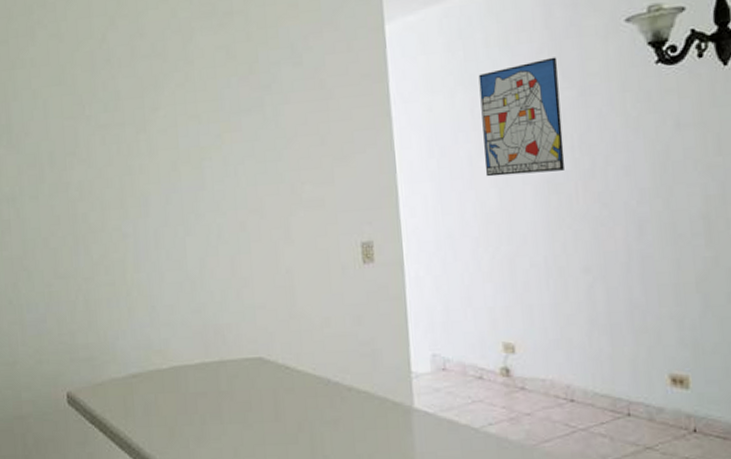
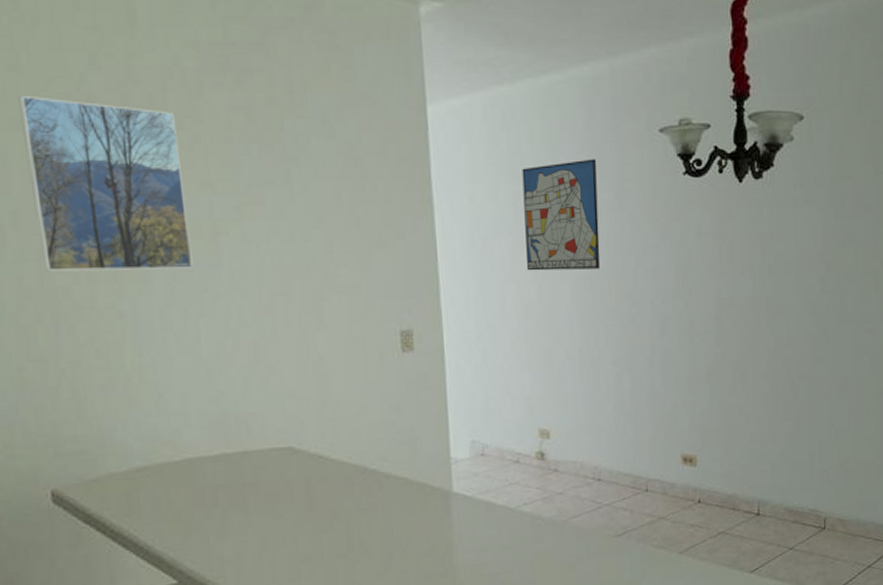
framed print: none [58,56,182,201] -> present [19,95,193,272]

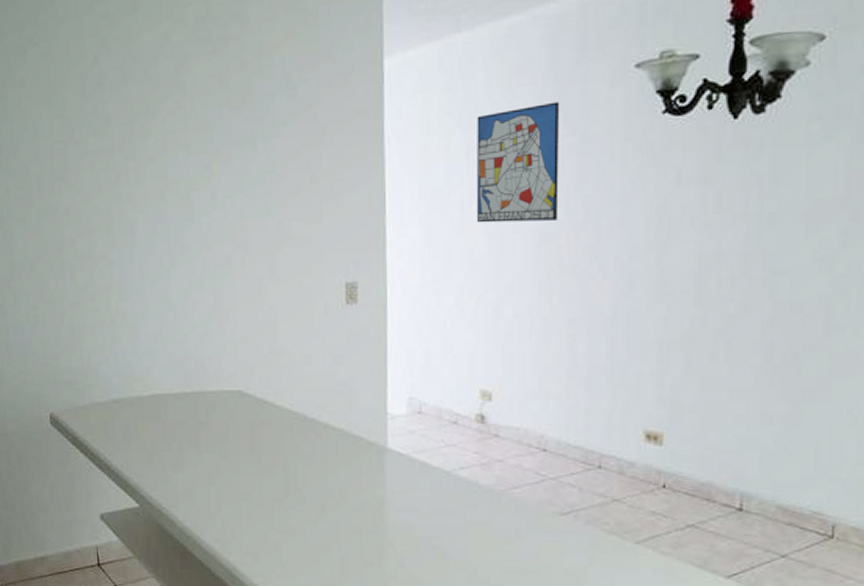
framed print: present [19,95,193,272] -> none [49,77,169,226]

